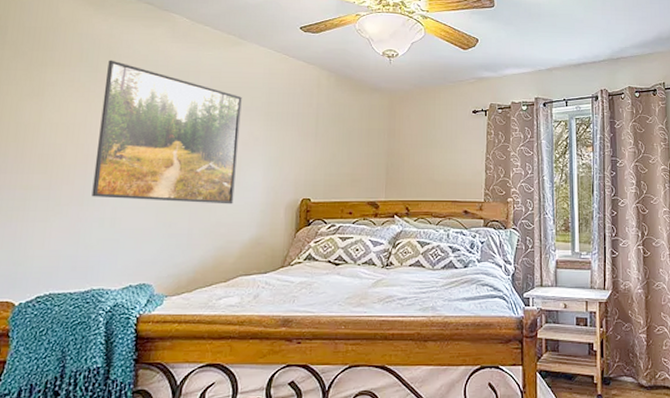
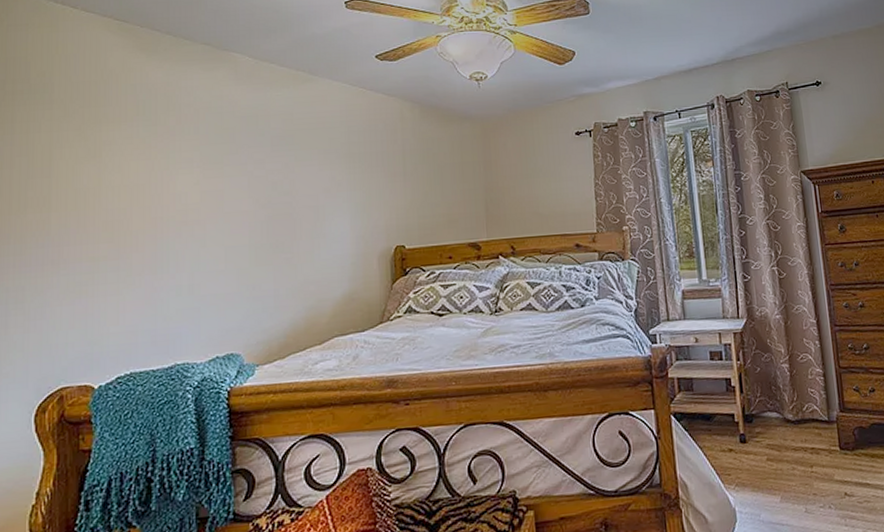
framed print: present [91,60,242,204] -> none [165,110,321,264]

